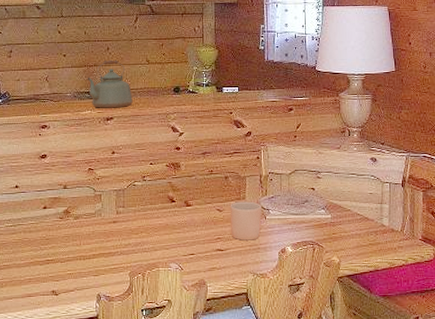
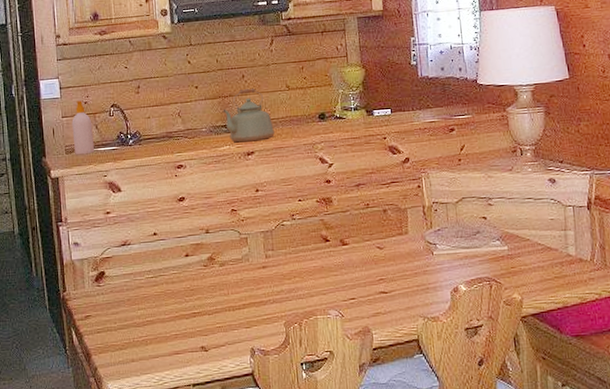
mug: present [230,201,262,241] -> none [391,236,429,281]

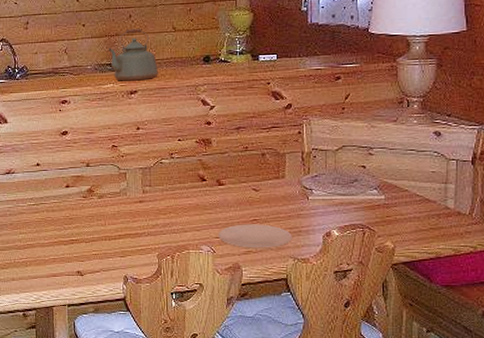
plate: none [345,283,420,311] -> present [218,224,292,250]

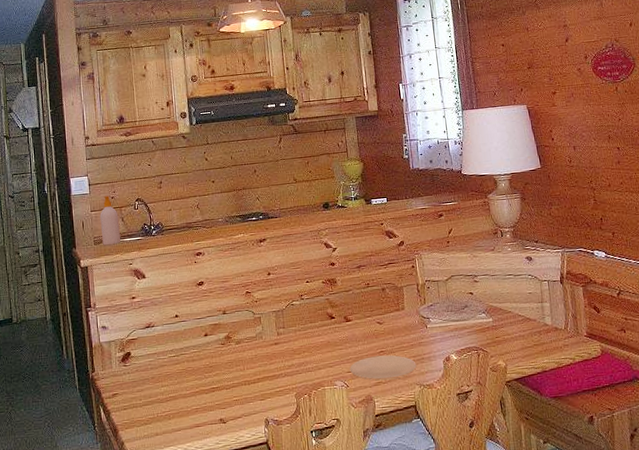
kettle: present [108,28,158,83] -> none [237,181,284,232]

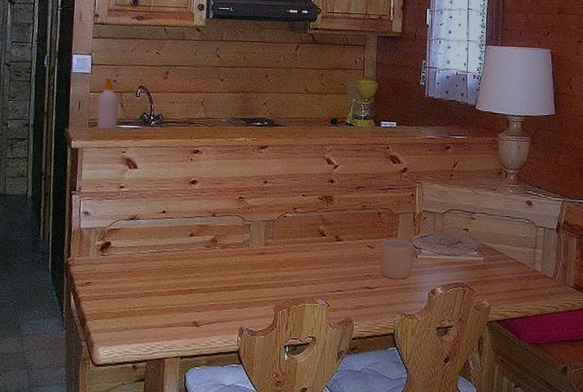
plate: present [349,355,417,381] -> none [333,279,401,305]
mug: none [389,311,423,352] -> present [380,239,413,280]

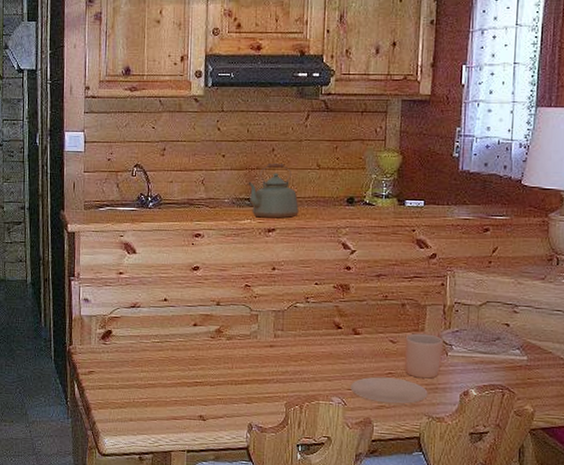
soap bottle: present [97,78,118,130] -> none [92,157,114,212]
kettle: none [243,87,289,138] -> present [248,162,299,220]
plate: none [333,279,401,305] -> present [350,376,428,406]

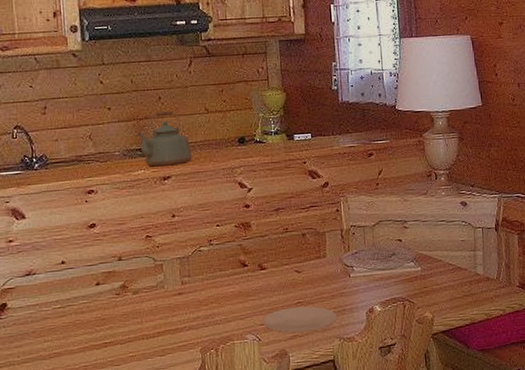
mug: present [404,333,443,379] -> none [309,259,346,303]

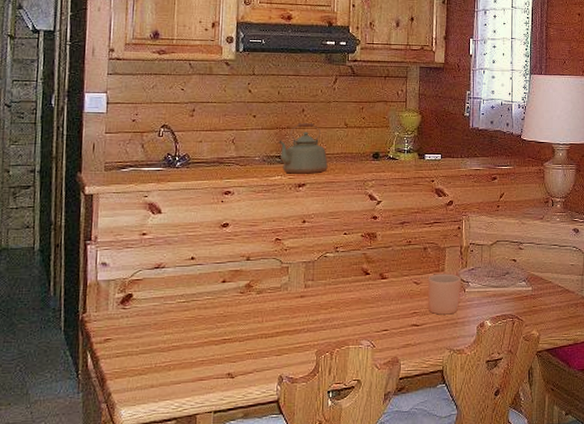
plate: present [263,306,337,334] -> none [378,316,449,343]
mug: none [309,259,346,303] -> present [427,273,461,315]

